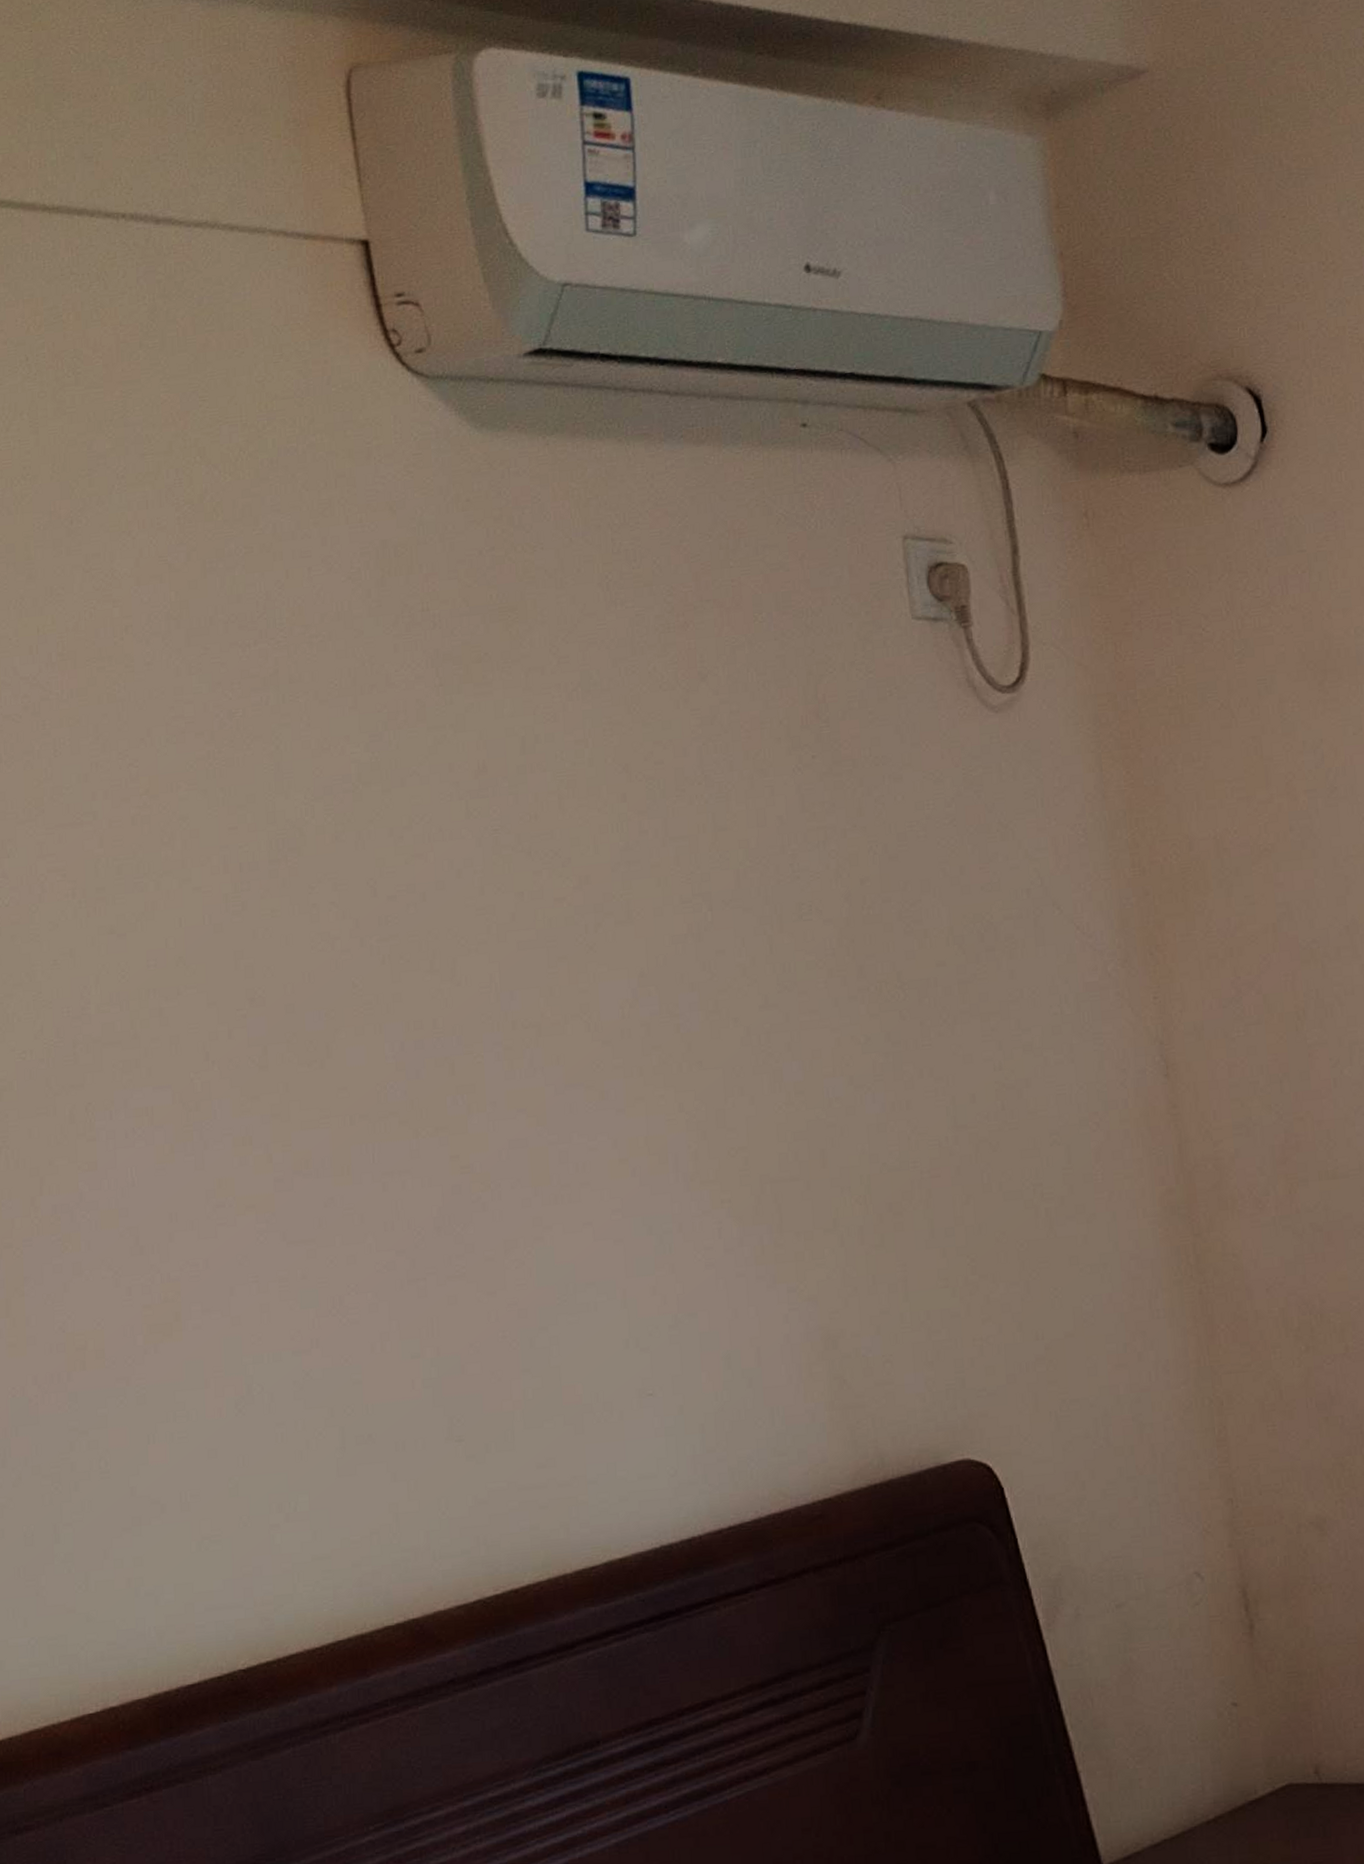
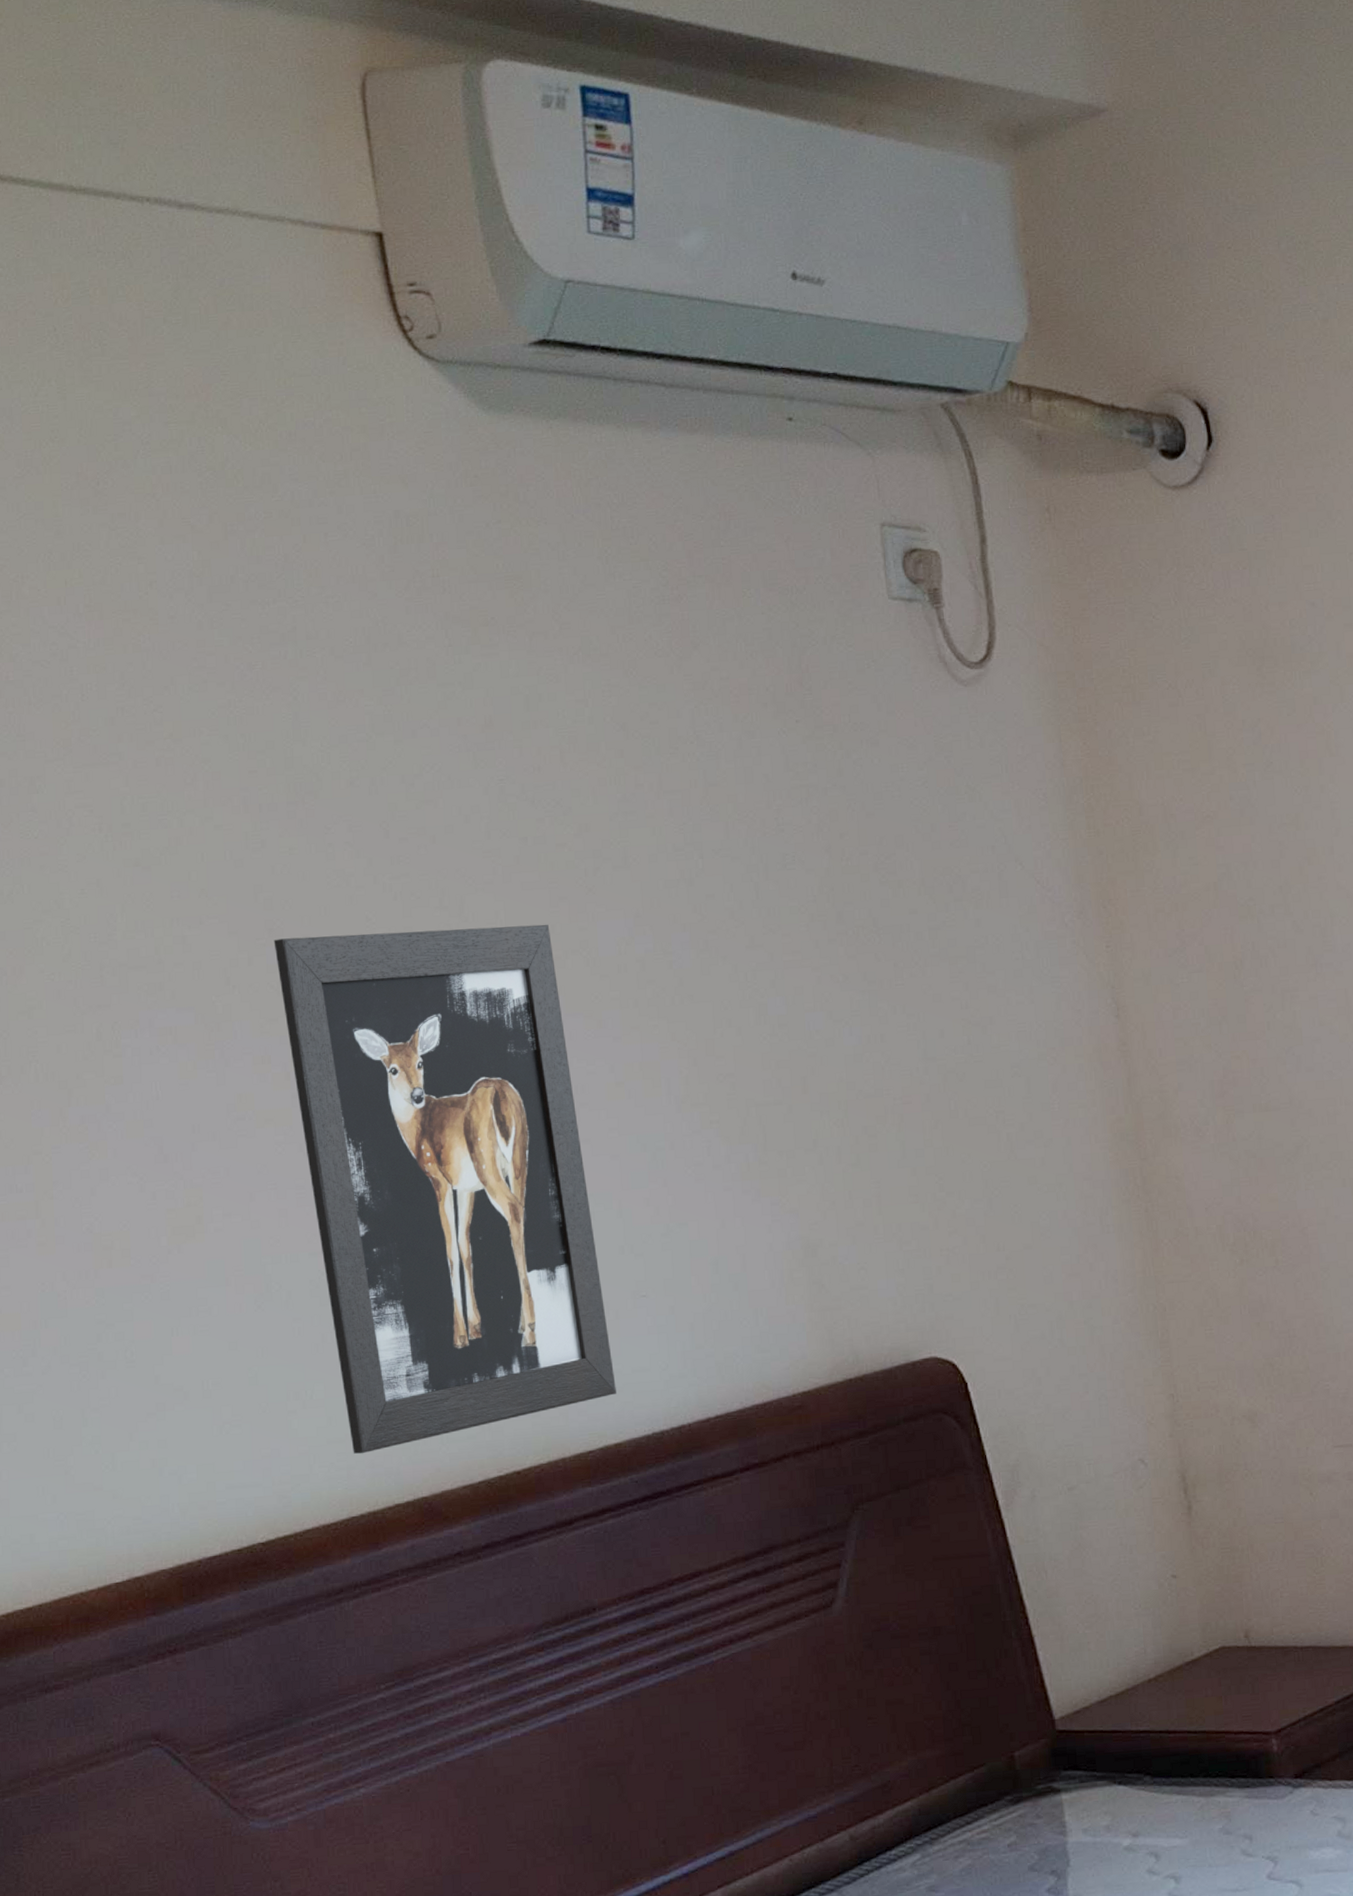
wall art: none [255,986,621,1572] -> present [273,924,616,1455]

